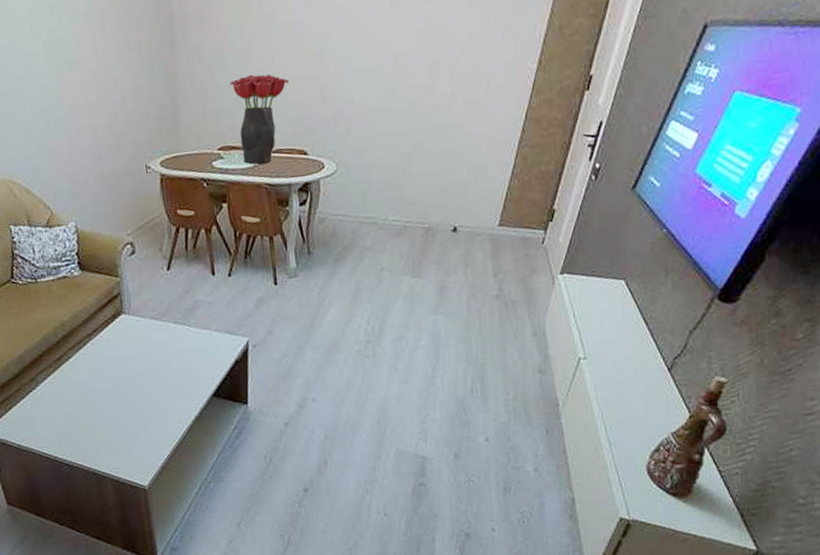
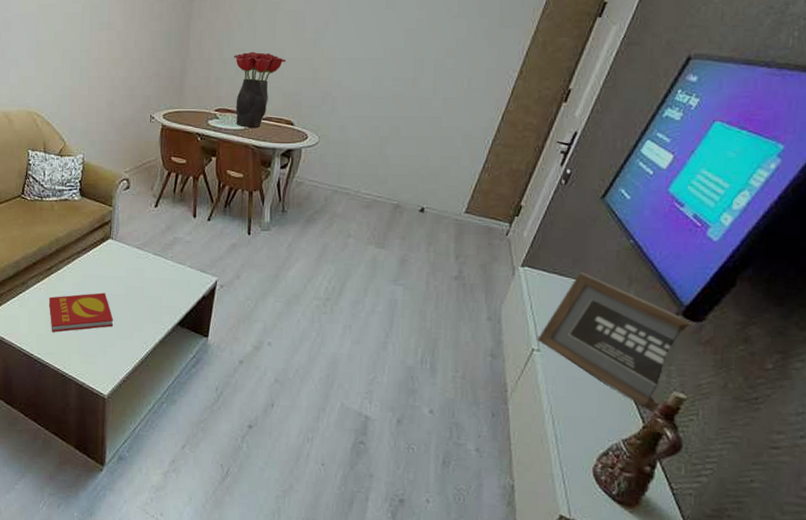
book: none [64,375,142,428] -> present [48,292,114,332]
picture frame: none [583,270,730,403] -> present [537,272,695,415]

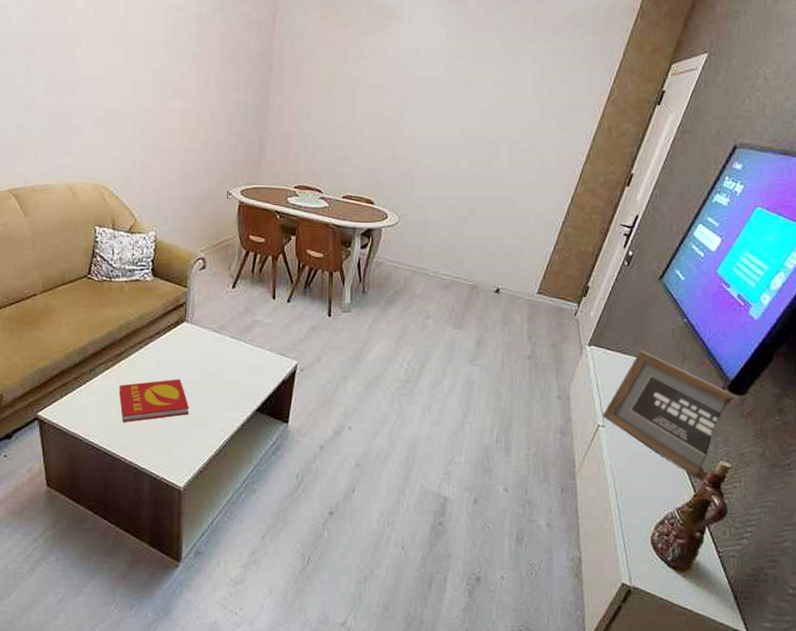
bouquet: present [234,51,287,129] -> none [313,127,367,207]

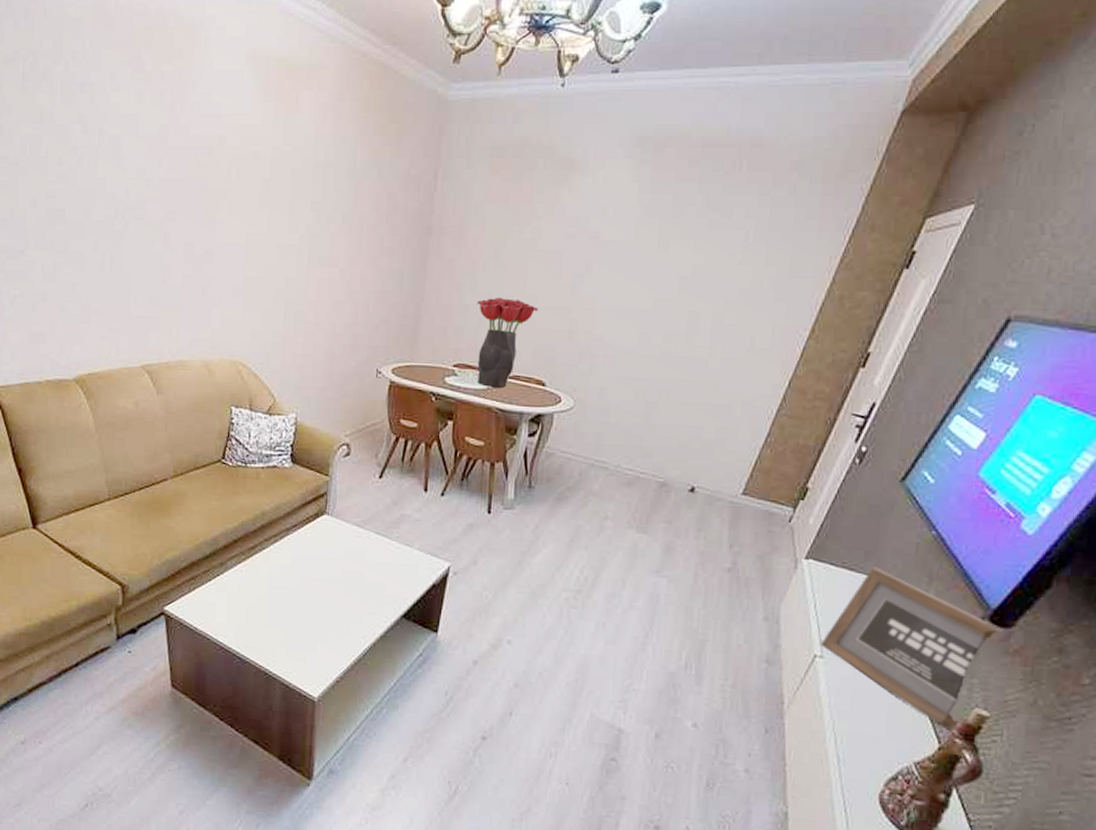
book: present [119,379,190,422] -> none [251,577,328,623]
bouquet: none [313,127,367,207] -> present [477,297,539,389]

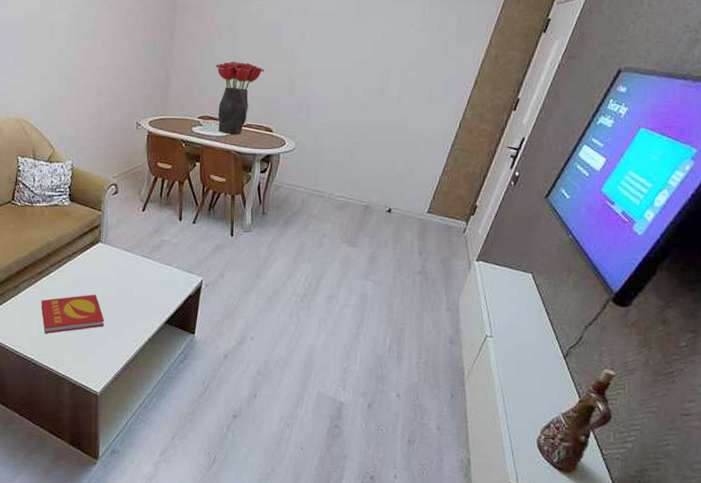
book: none [251,577,328,623] -> present [41,294,105,334]
picture frame: present [820,567,1003,734] -> none [490,265,623,390]

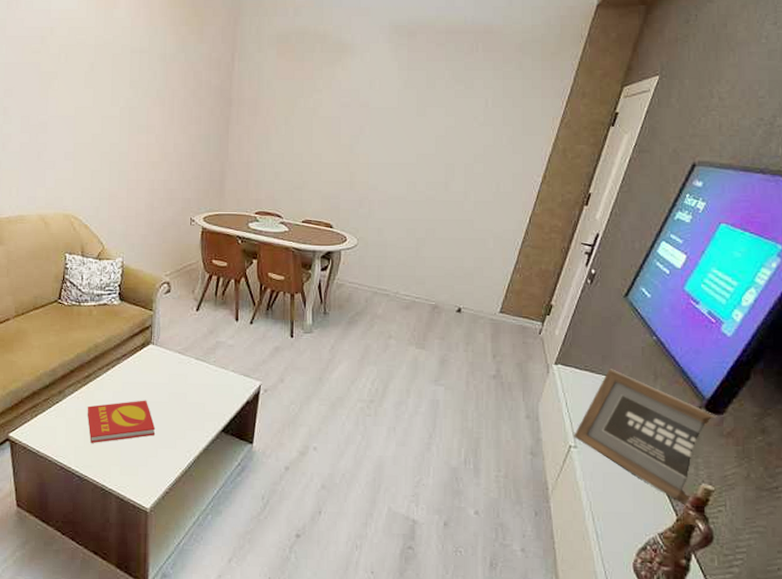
bouquet: present [216,61,265,135] -> none [272,155,324,231]
picture frame: none [490,265,623,390] -> present [574,369,717,507]

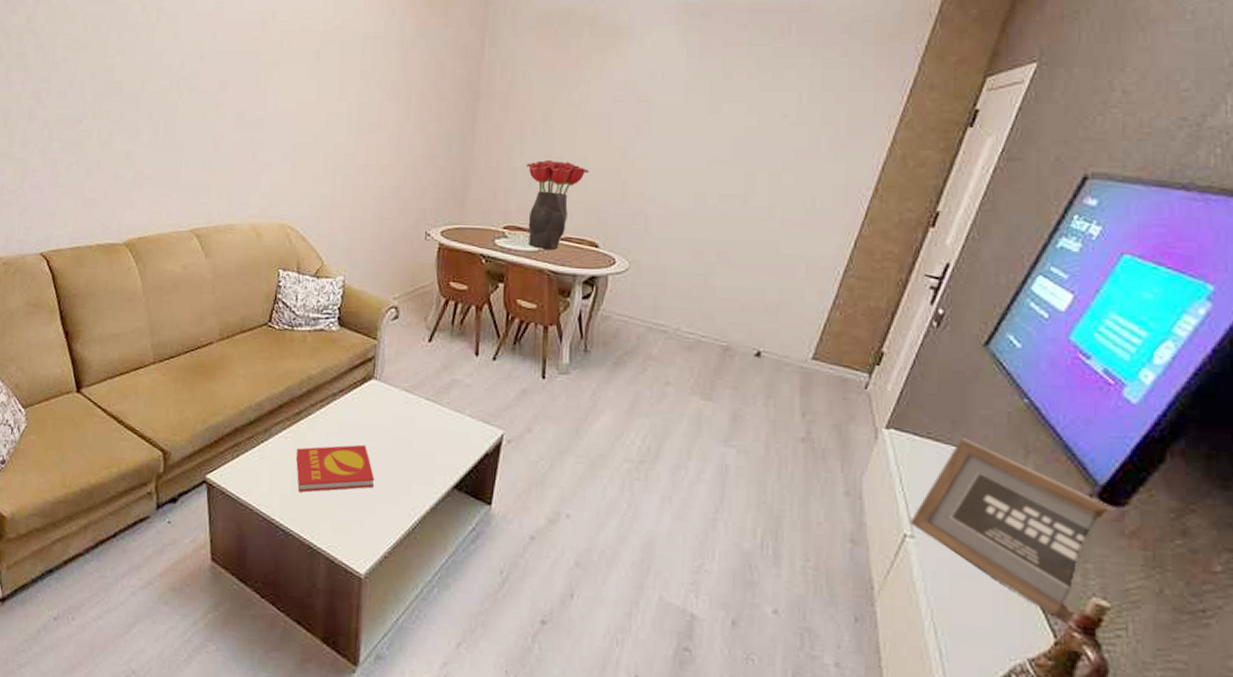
bouquet: none [272,155,324,231] -> present [526,159,590,251]

